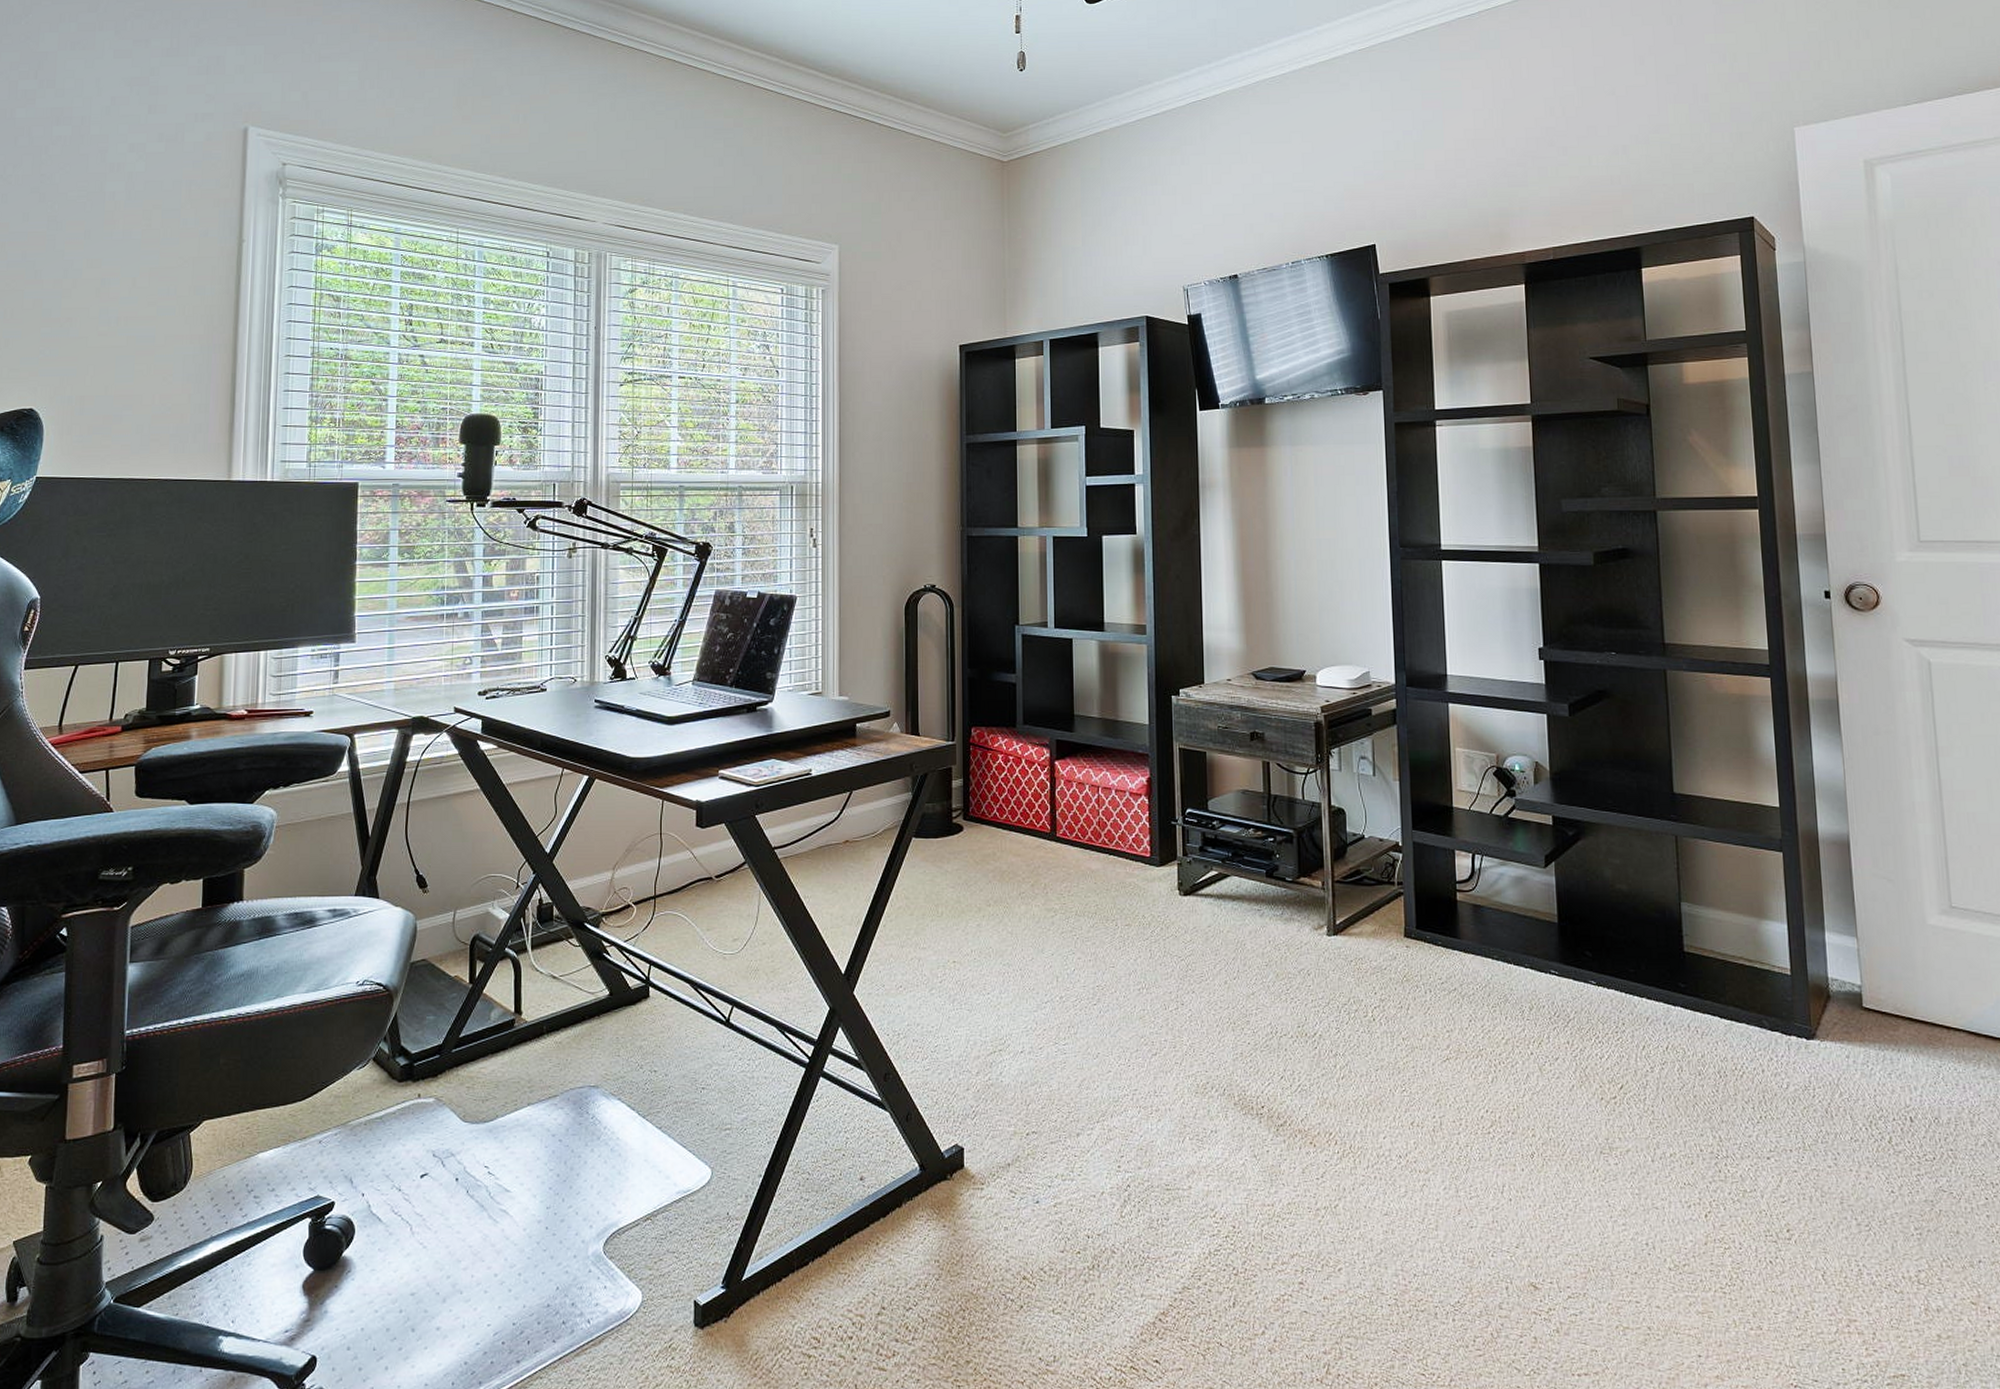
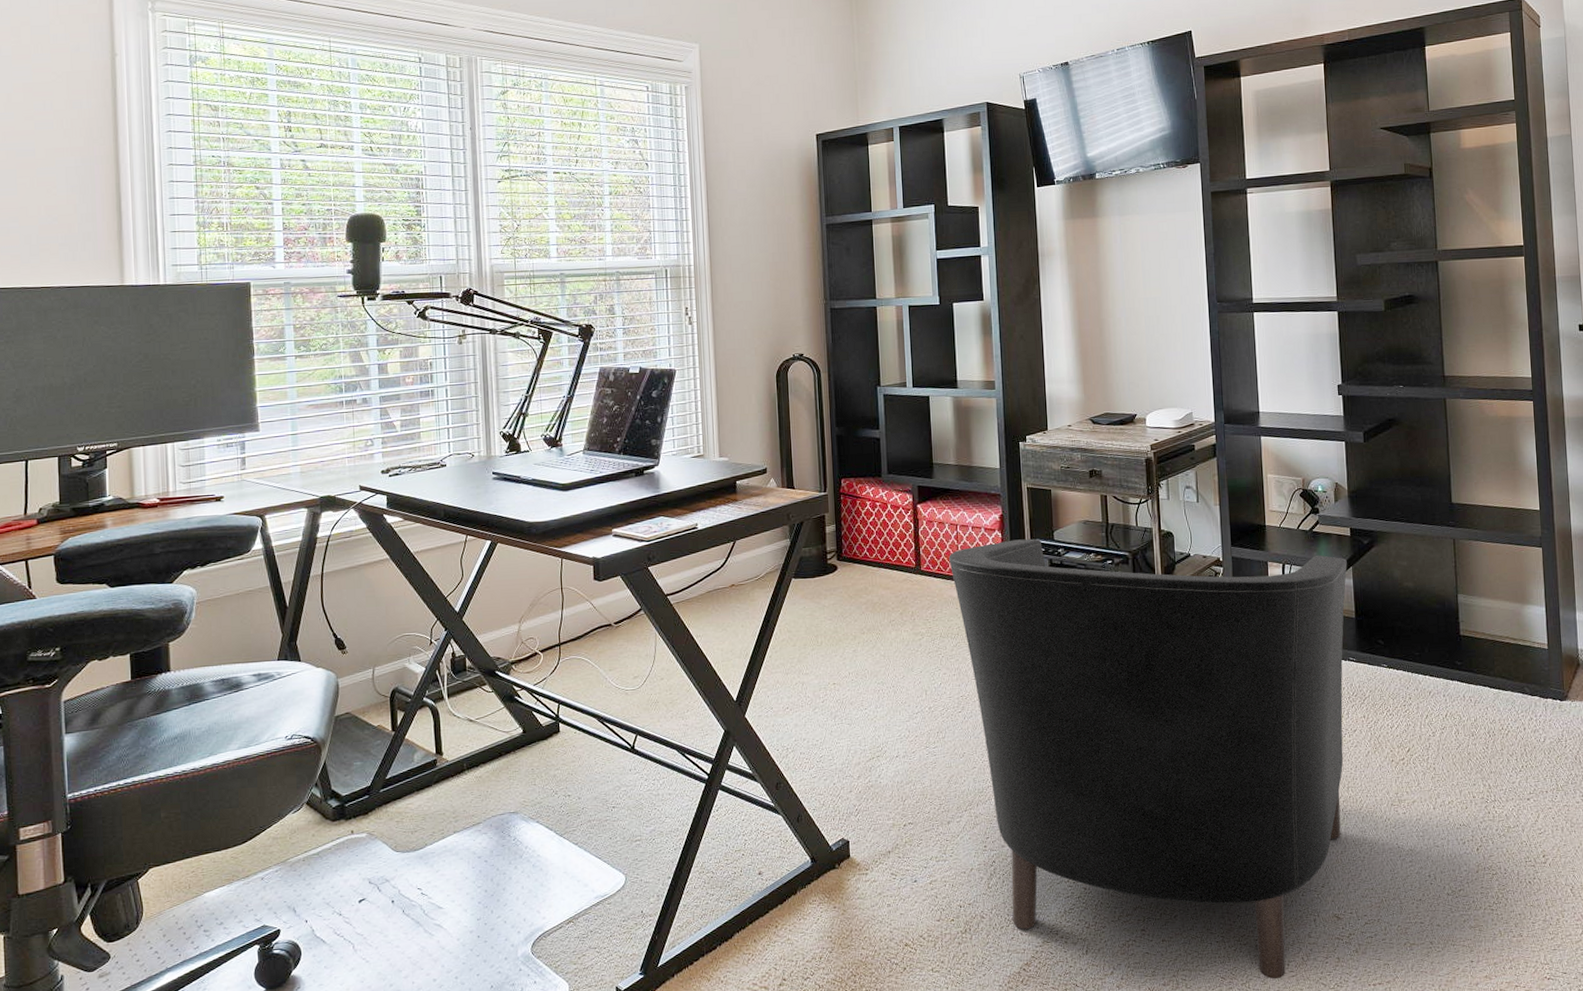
armchair: none [1088,807,1549,1358] -> present [949,538,1347,980]

